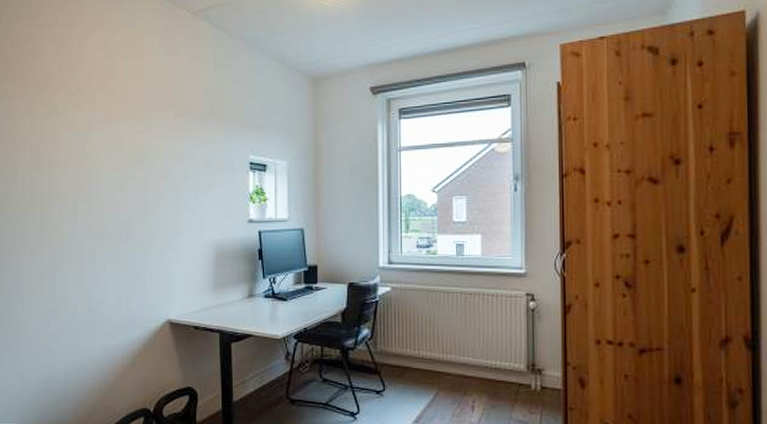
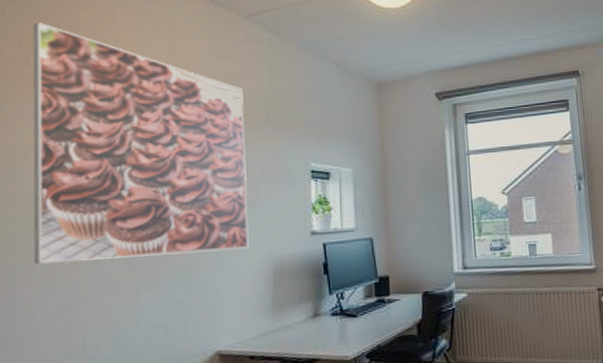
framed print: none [22,24,195,234] -> present [33,23,249,264]

